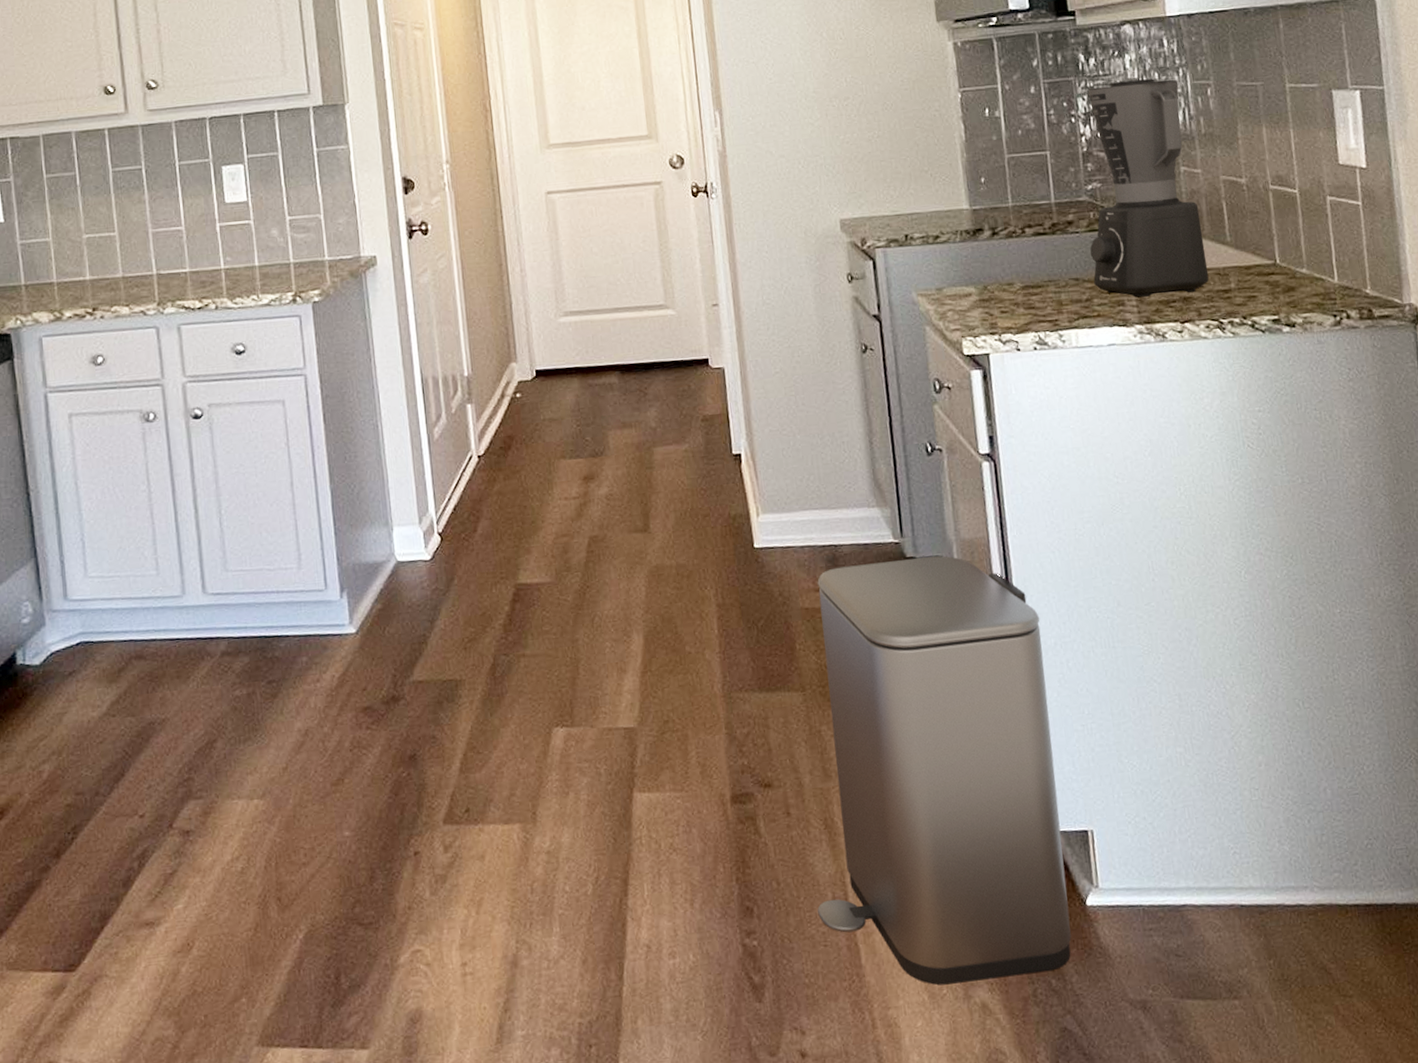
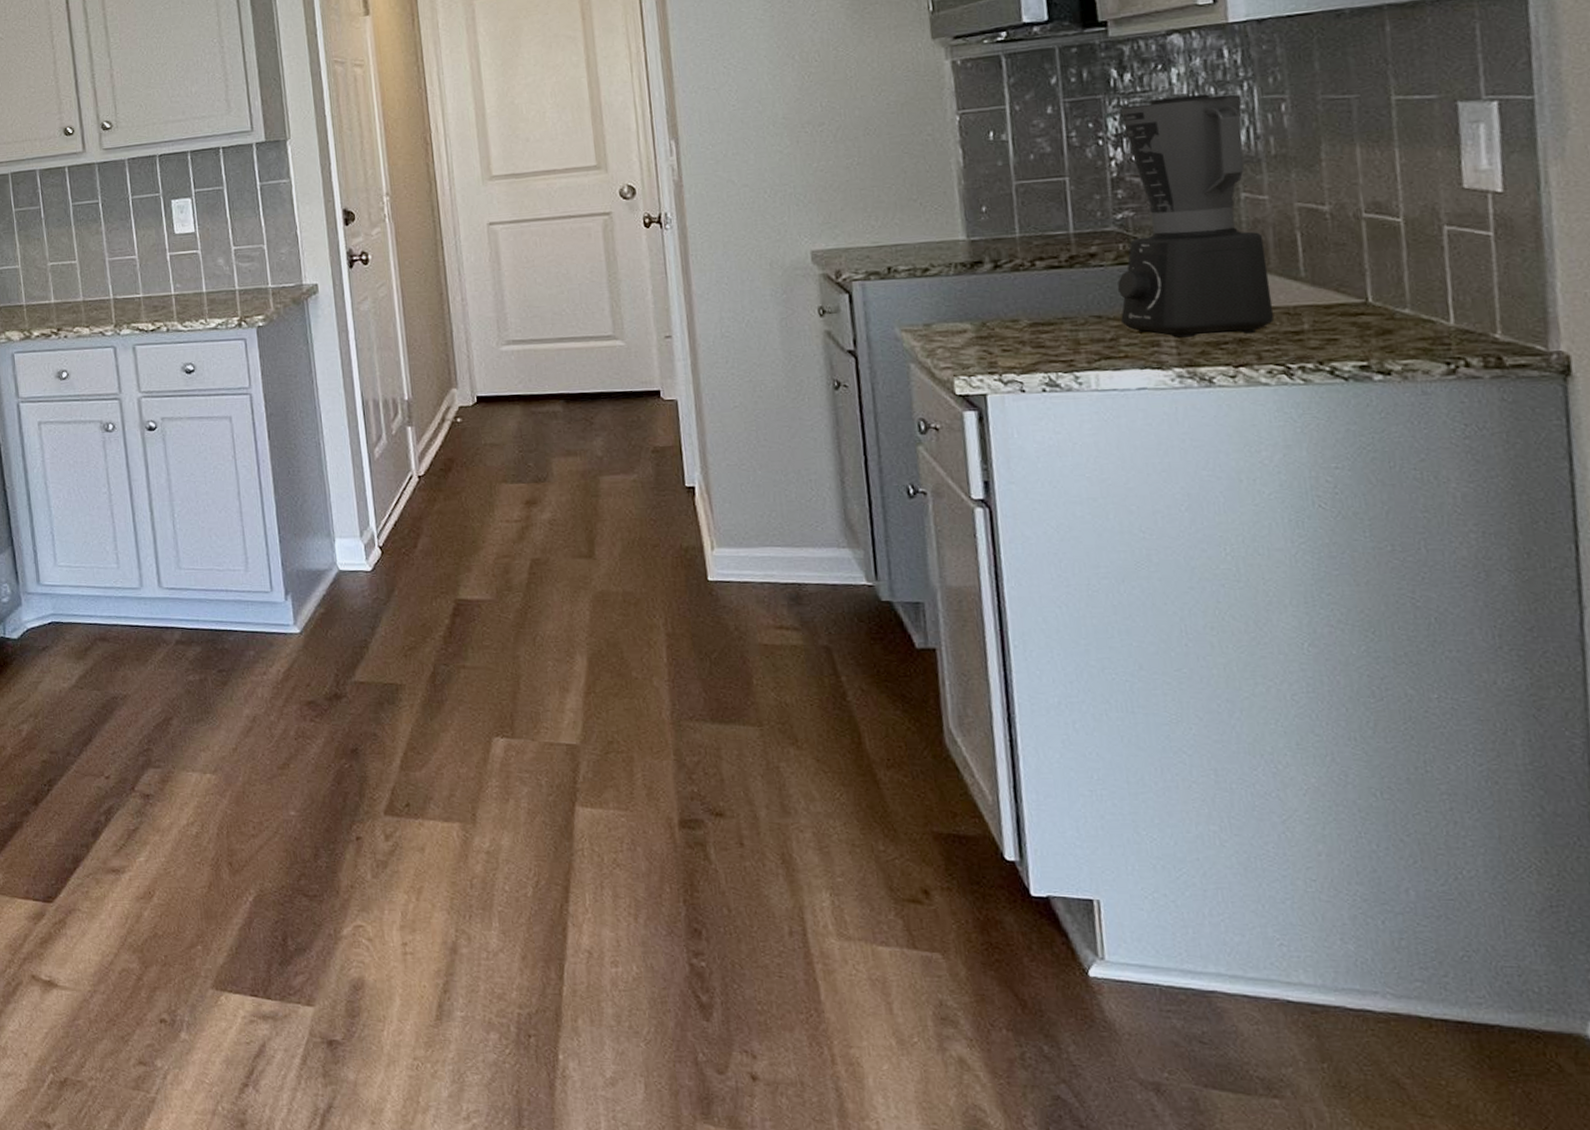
pedal bin: present [817,555,1071,985] -> none [772,601,1069,1036]

